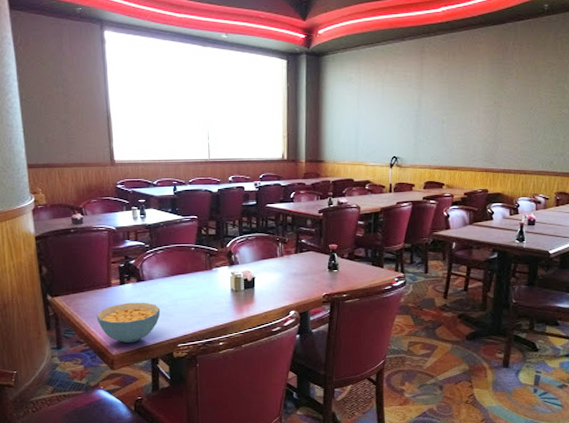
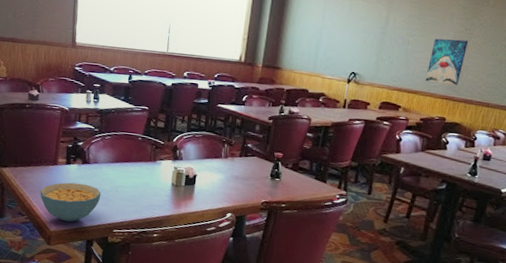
wall art: none [463,113,498,157] -> present [425,38,468,85]

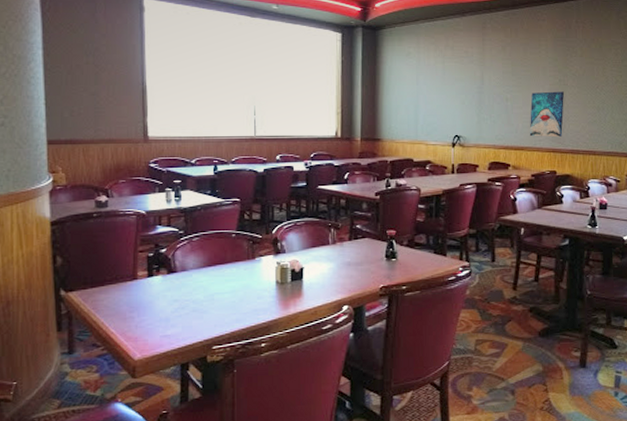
cereal bowl: present [40,182,101,222] -> none [118,297,194,346]

